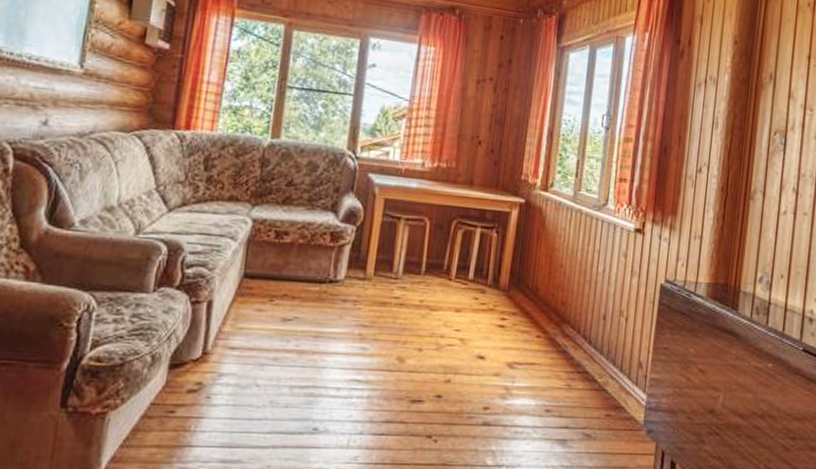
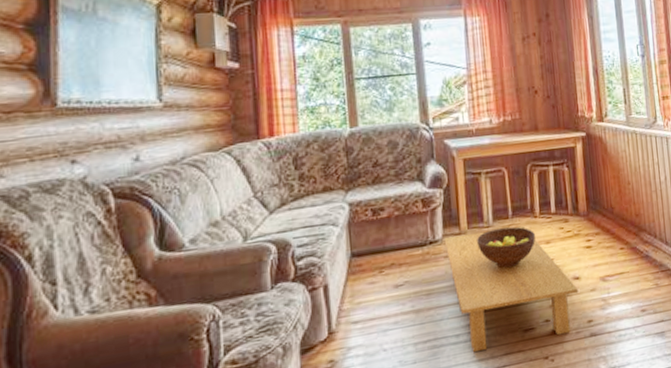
coffee table: none [345,279,481,416] -> present [444,226,579,352]
fruit bowl: none [380,282,446,329] -> present [477,226,535,268]

